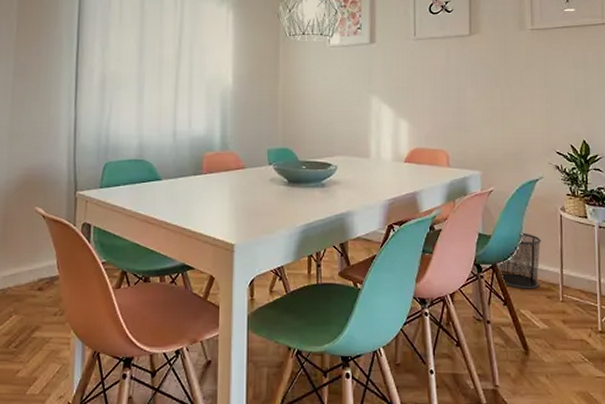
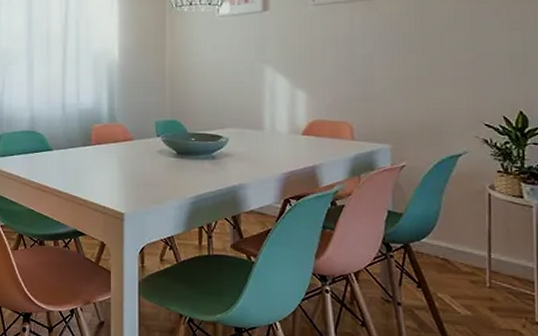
waste bin: present [498,232,541,289] -> none [411,211,464,272]

